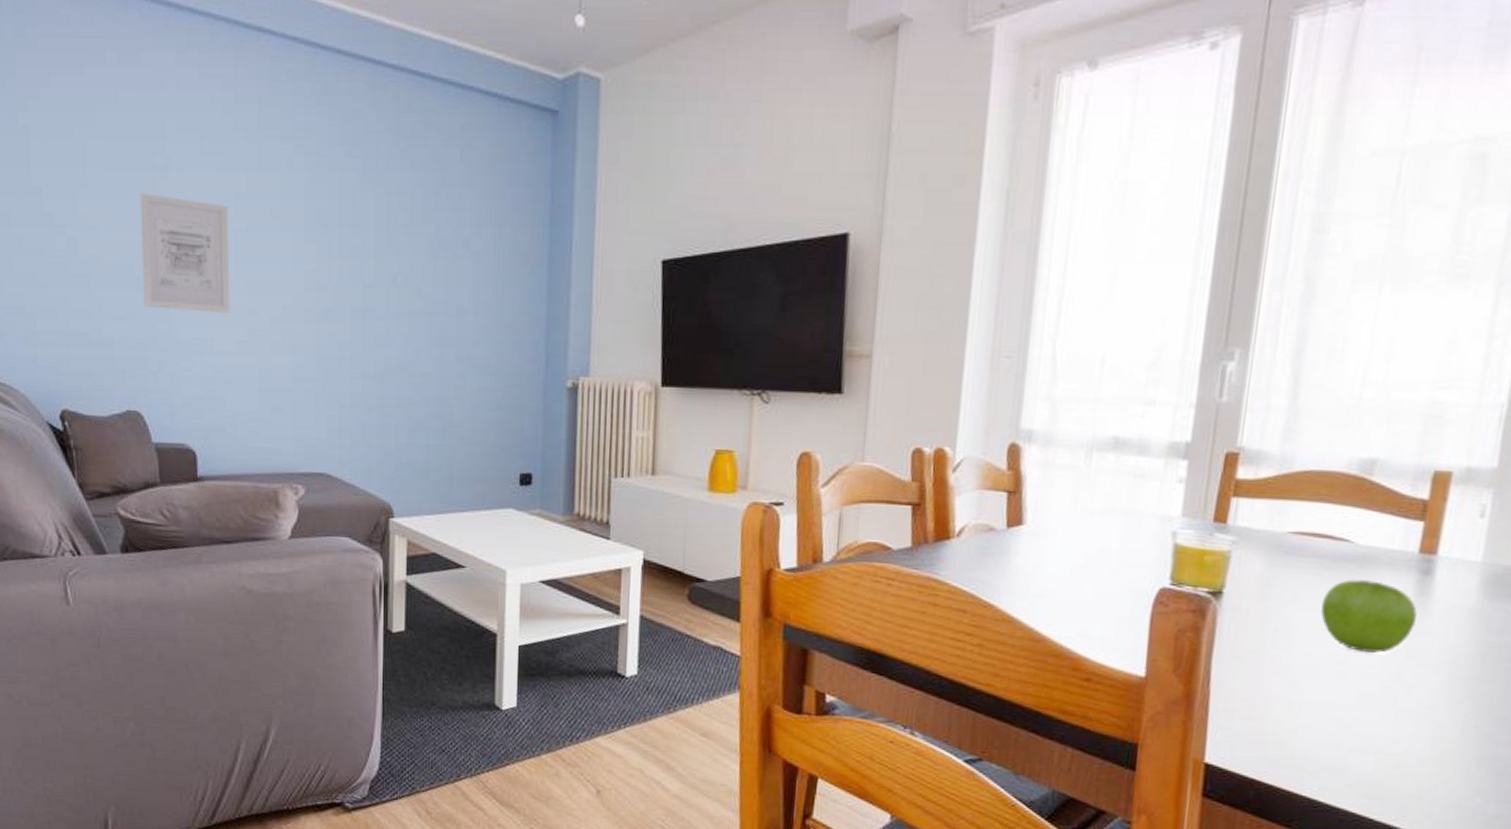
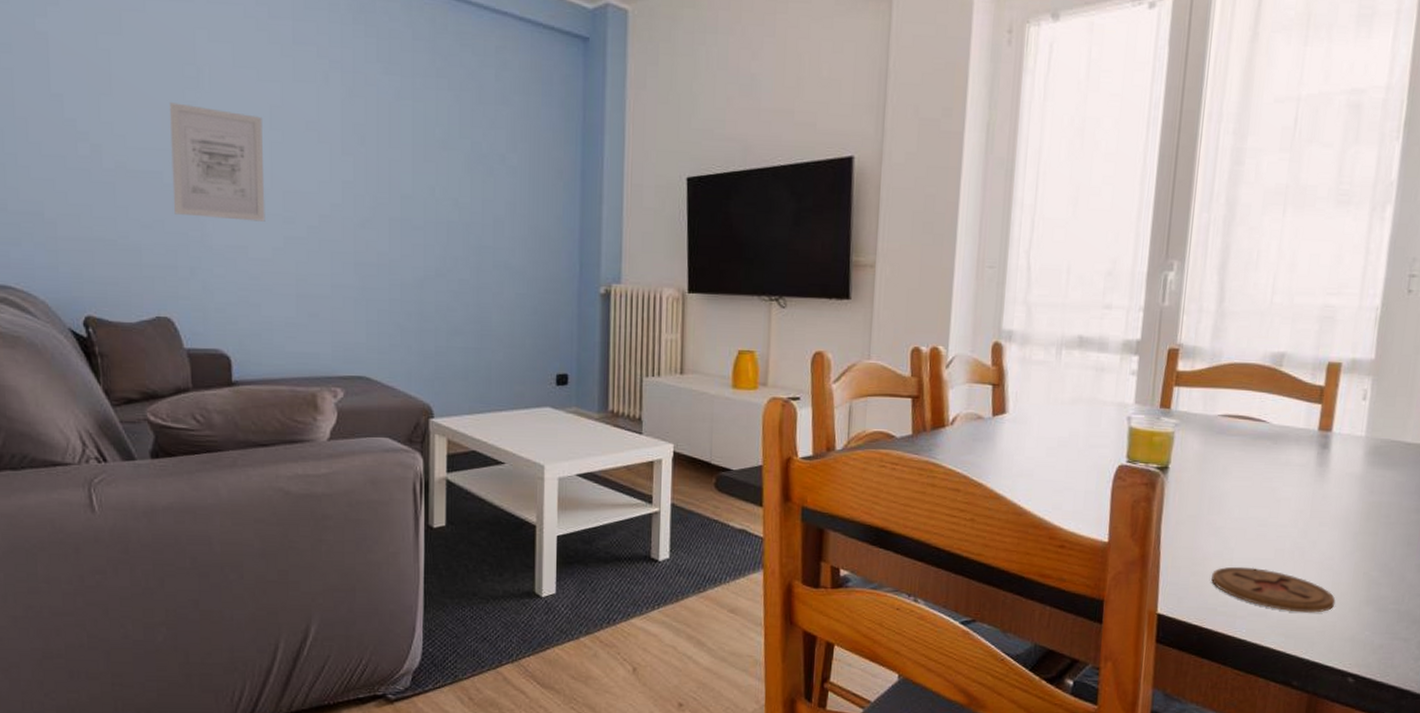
coaster: none [1274,712,1437,773] -> present [1211,566,1336,613]
fruit: present [1320,578,1417,653] -> none [1244,453,1318,514]

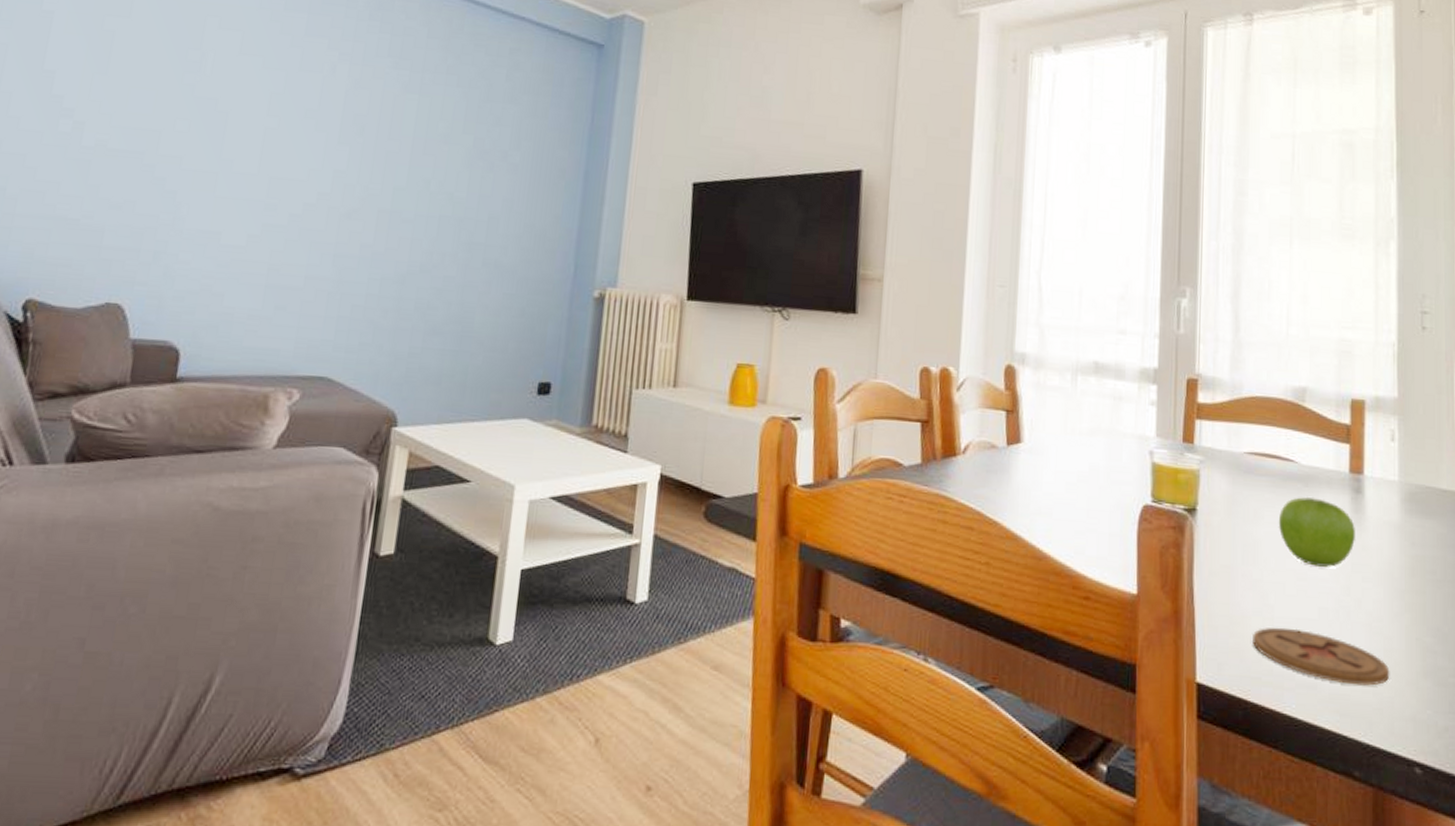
wall art: present [170,102,265,222] -> none [149,84,260,208]
fruit: none [1244,453,1318,514] -> present [1278,496,1355,567]

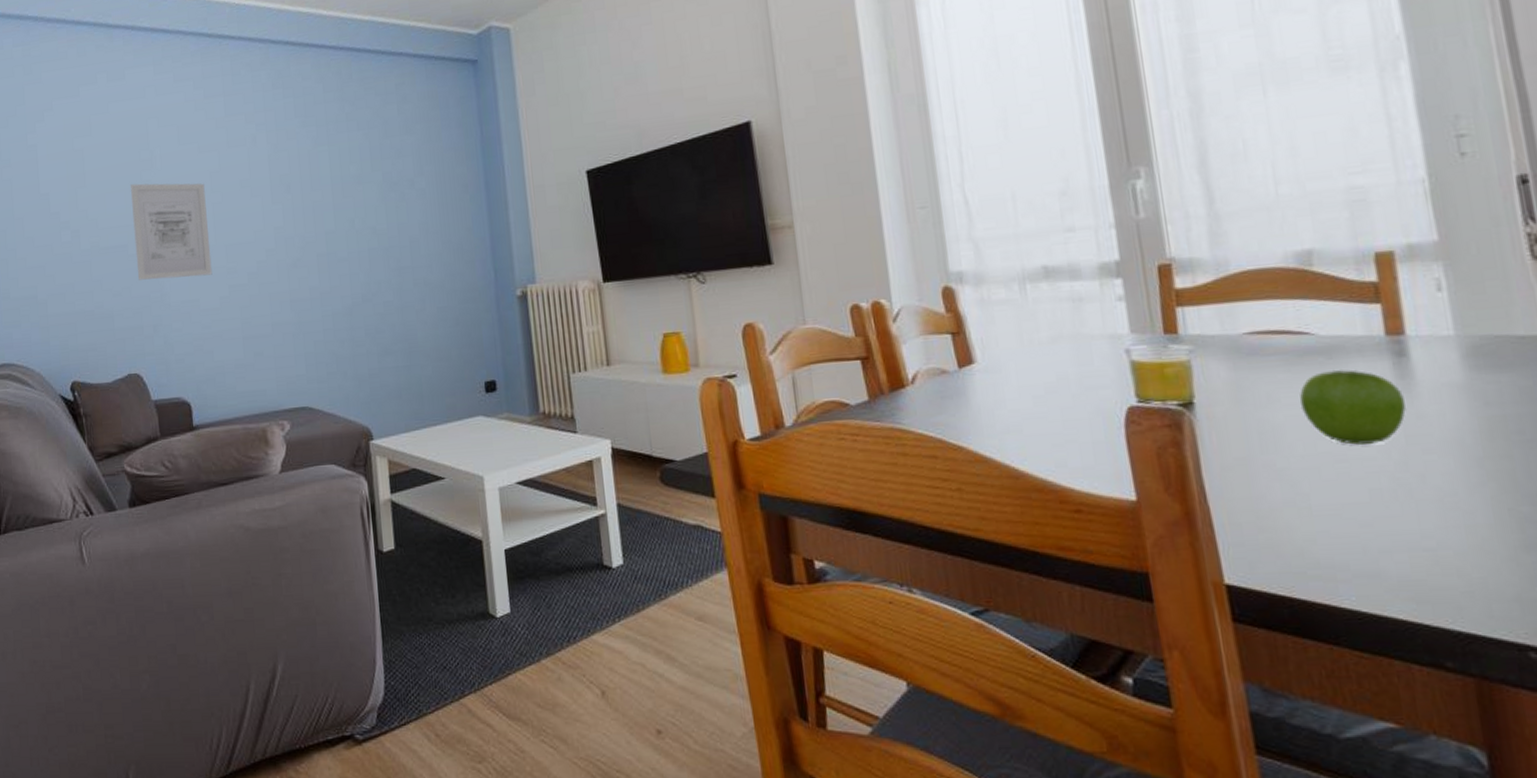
wall art: none [149,84,260,208] -> present [131,183,213,280]
coaster: present [1253,627,1390,686] -> none [1287,514,1478,569]

